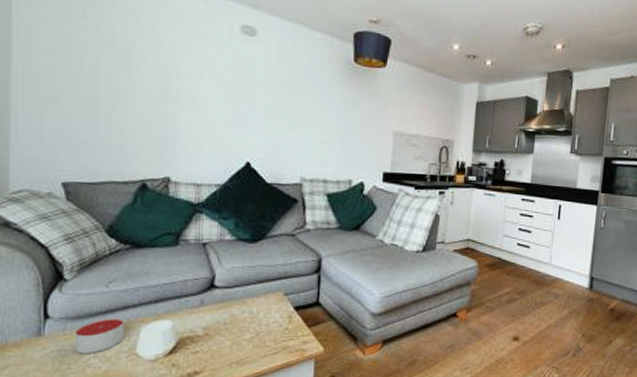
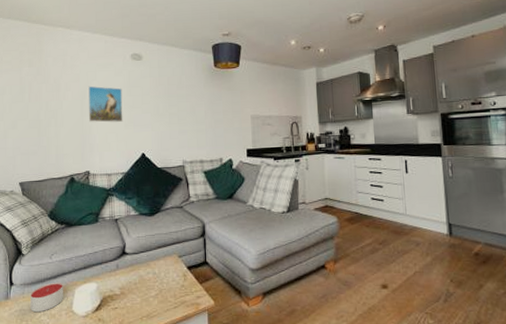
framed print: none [173,60,225,117] -> present [88,86,123,123]

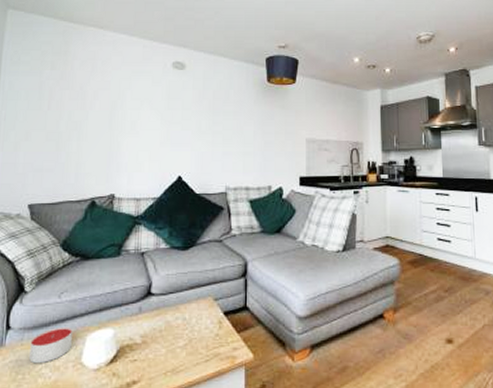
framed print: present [88,86,123,123] -> none [118,95,160,139]

